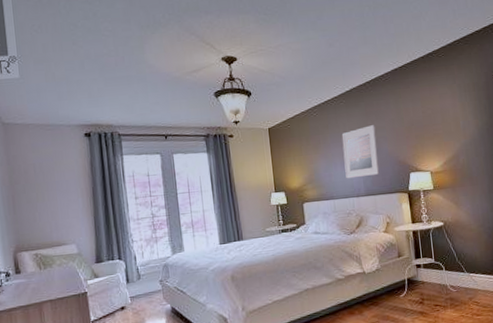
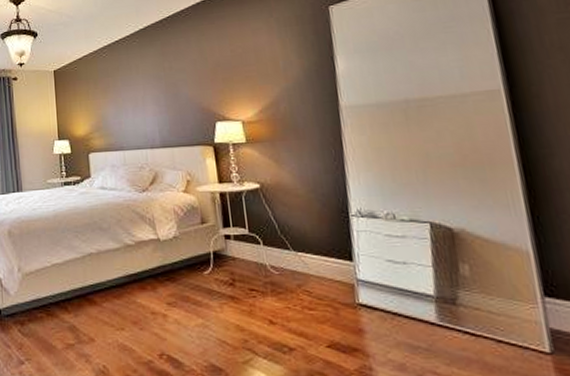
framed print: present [341,125,380,179] -> none [133,66,178,128]

